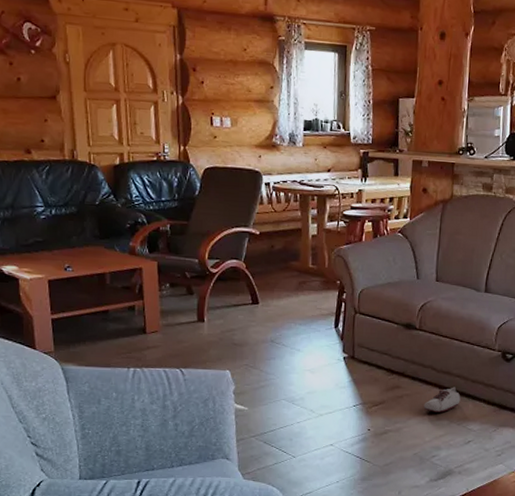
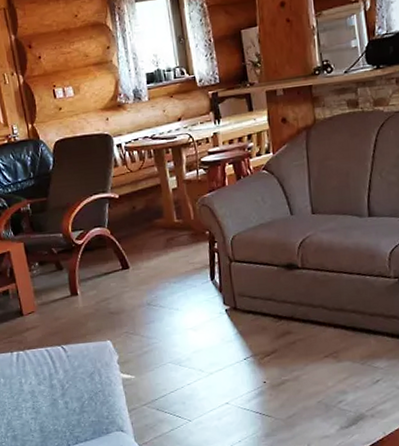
shoe: present [423,387,461,413] -> none [320,323,361,355]

